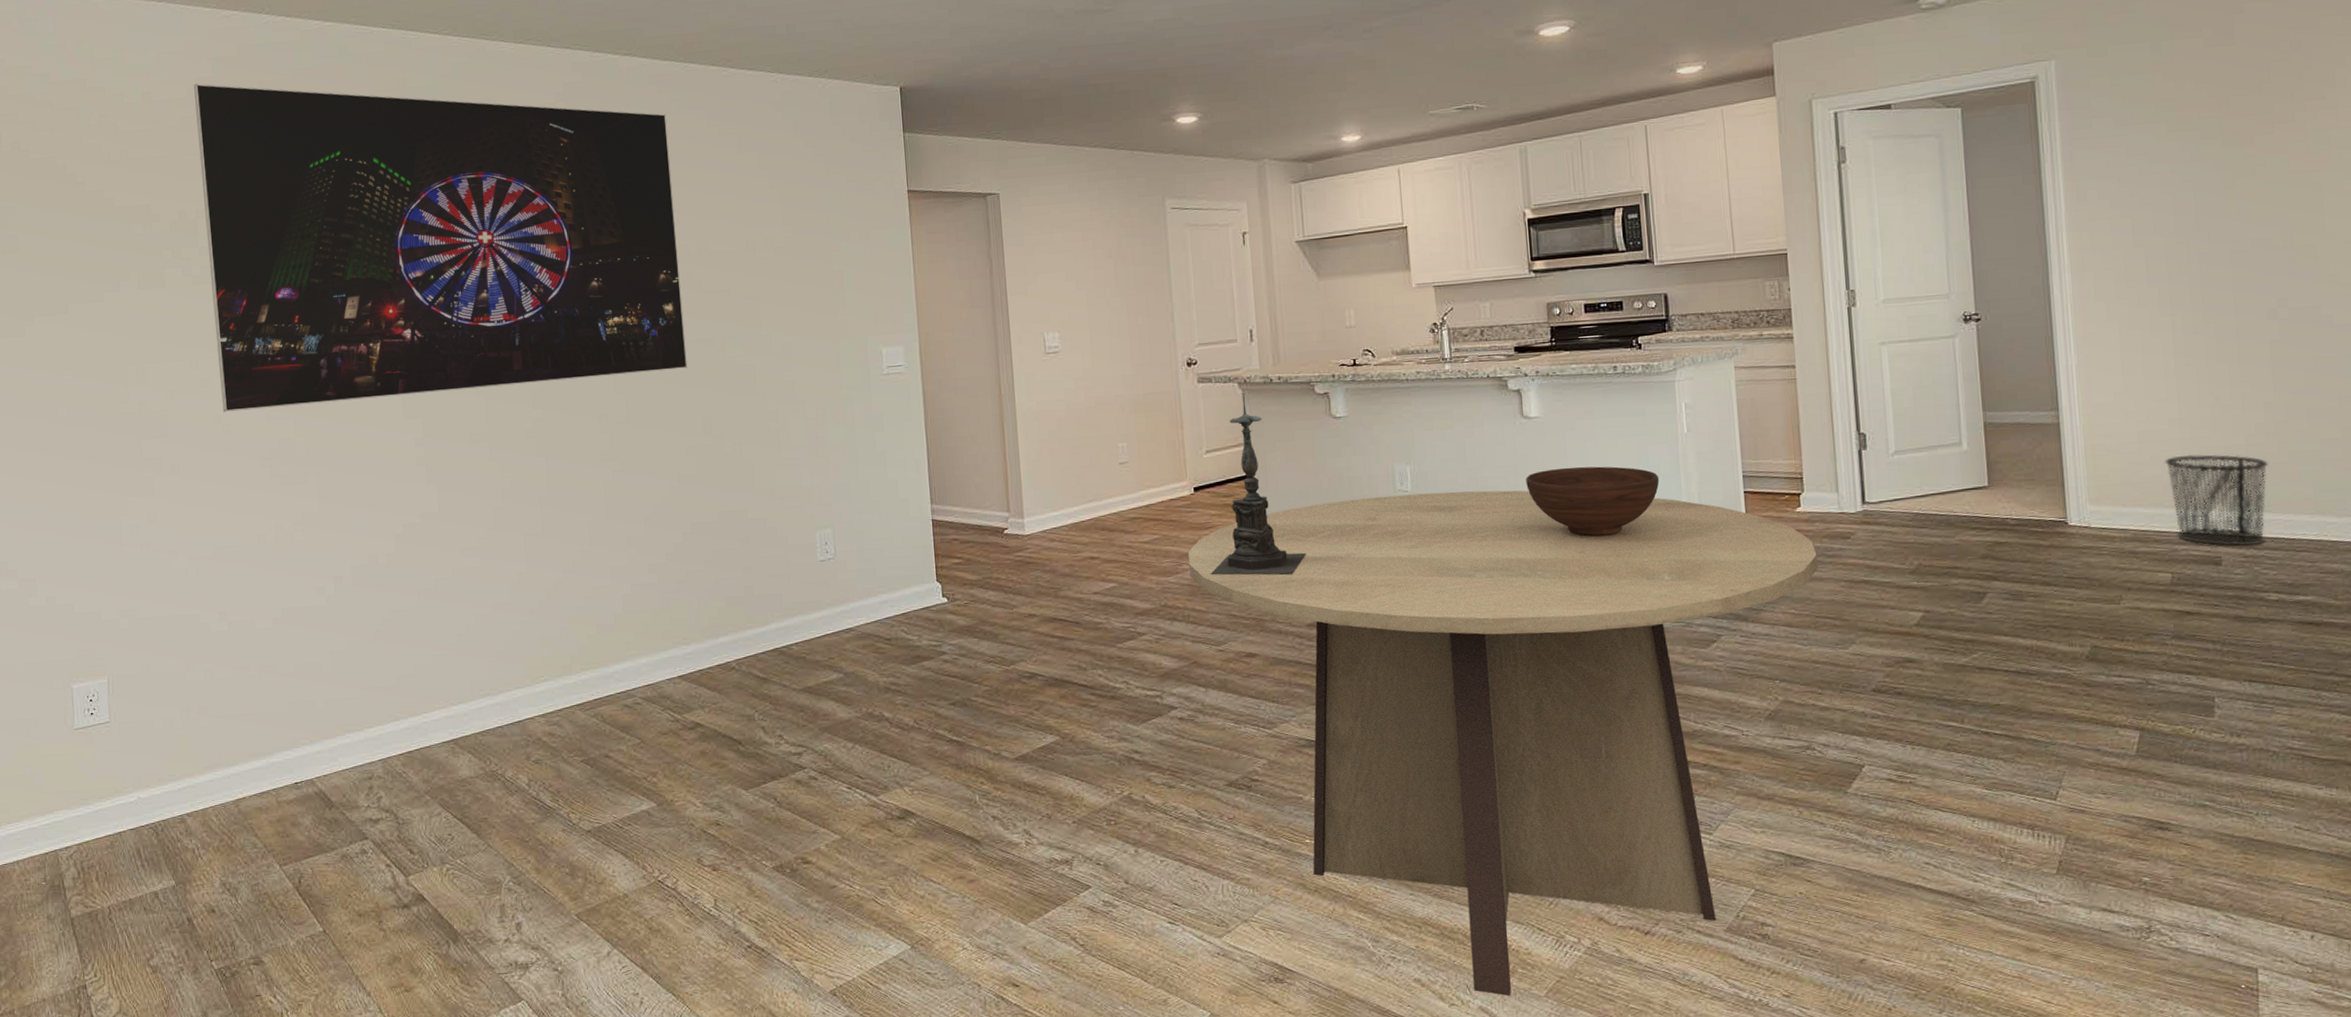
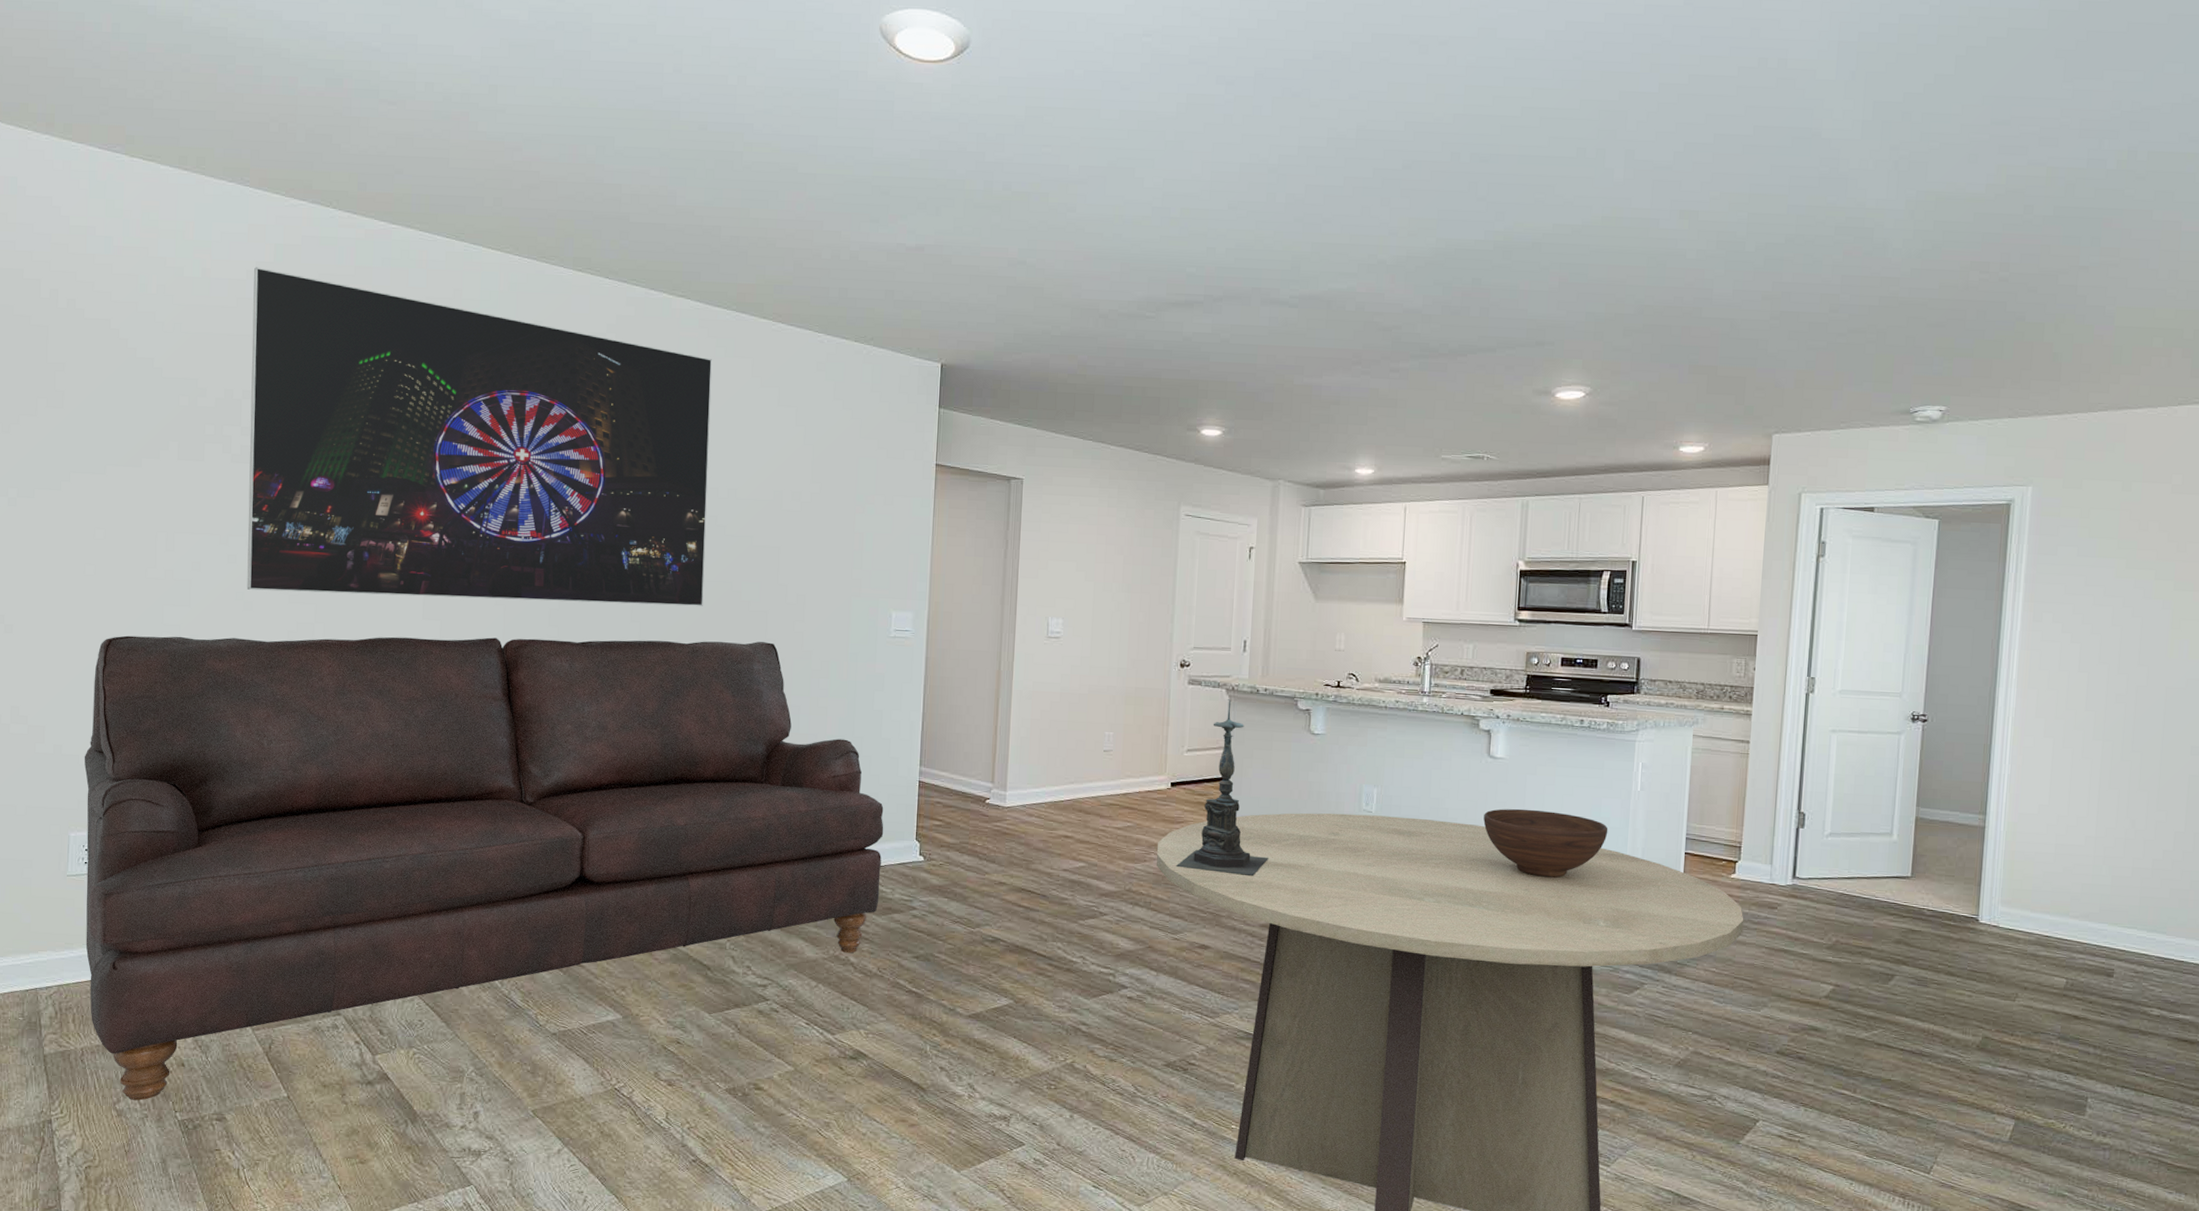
sofa: none [78,396,907,954] -> present [84,635,884,1101]
waste bin: present [2165,454,2268,547] -> none [2076,871,2170,963]

